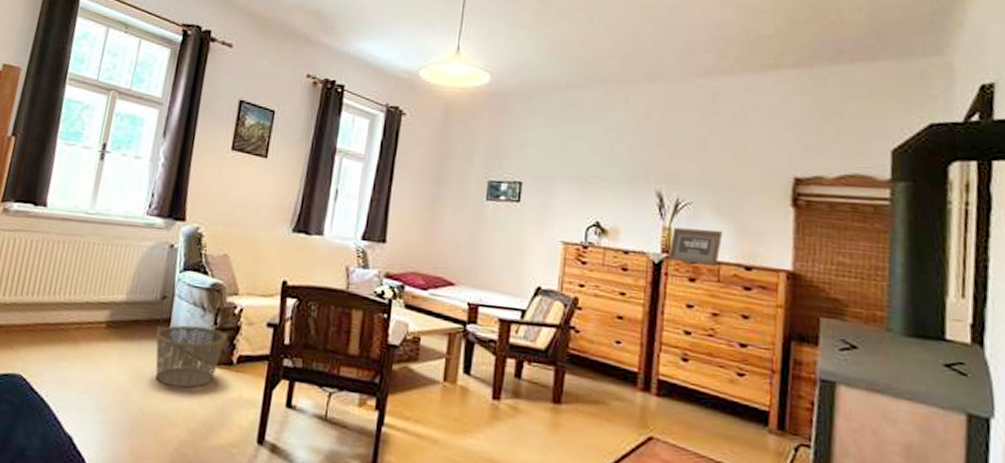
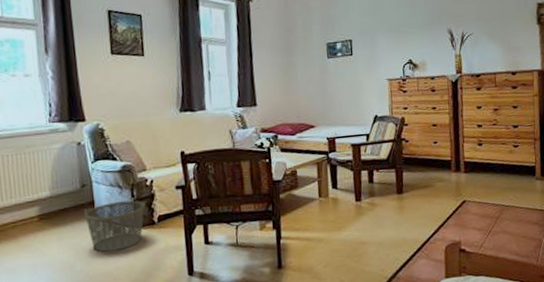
picture frame: present [668,227,723,268] -> none [461,50,496,79]

